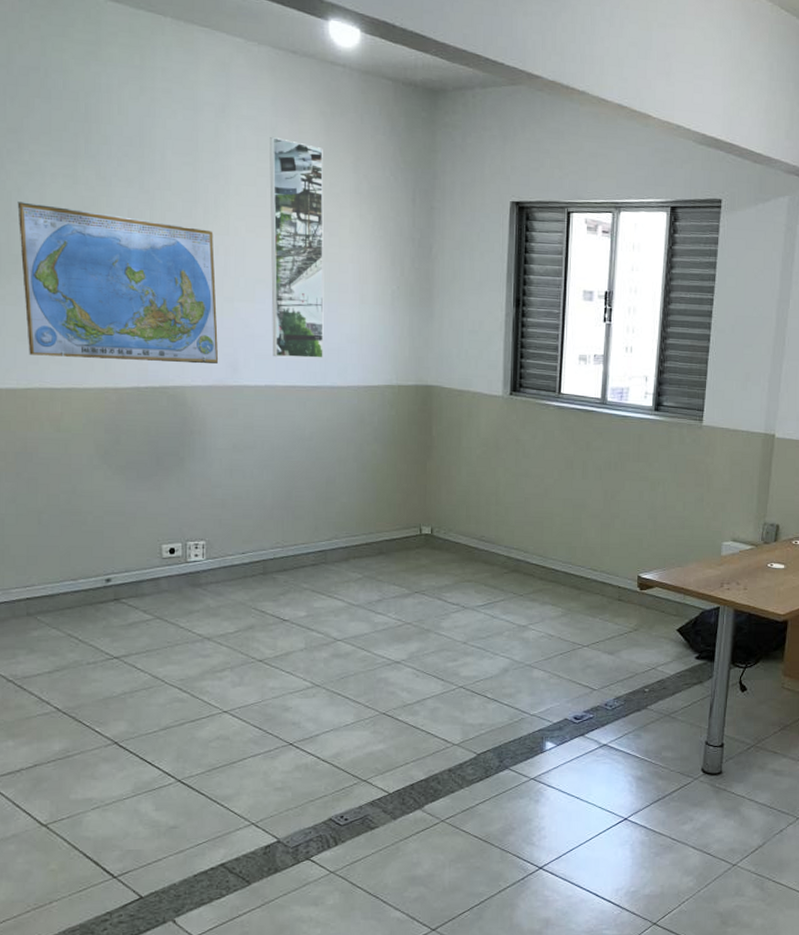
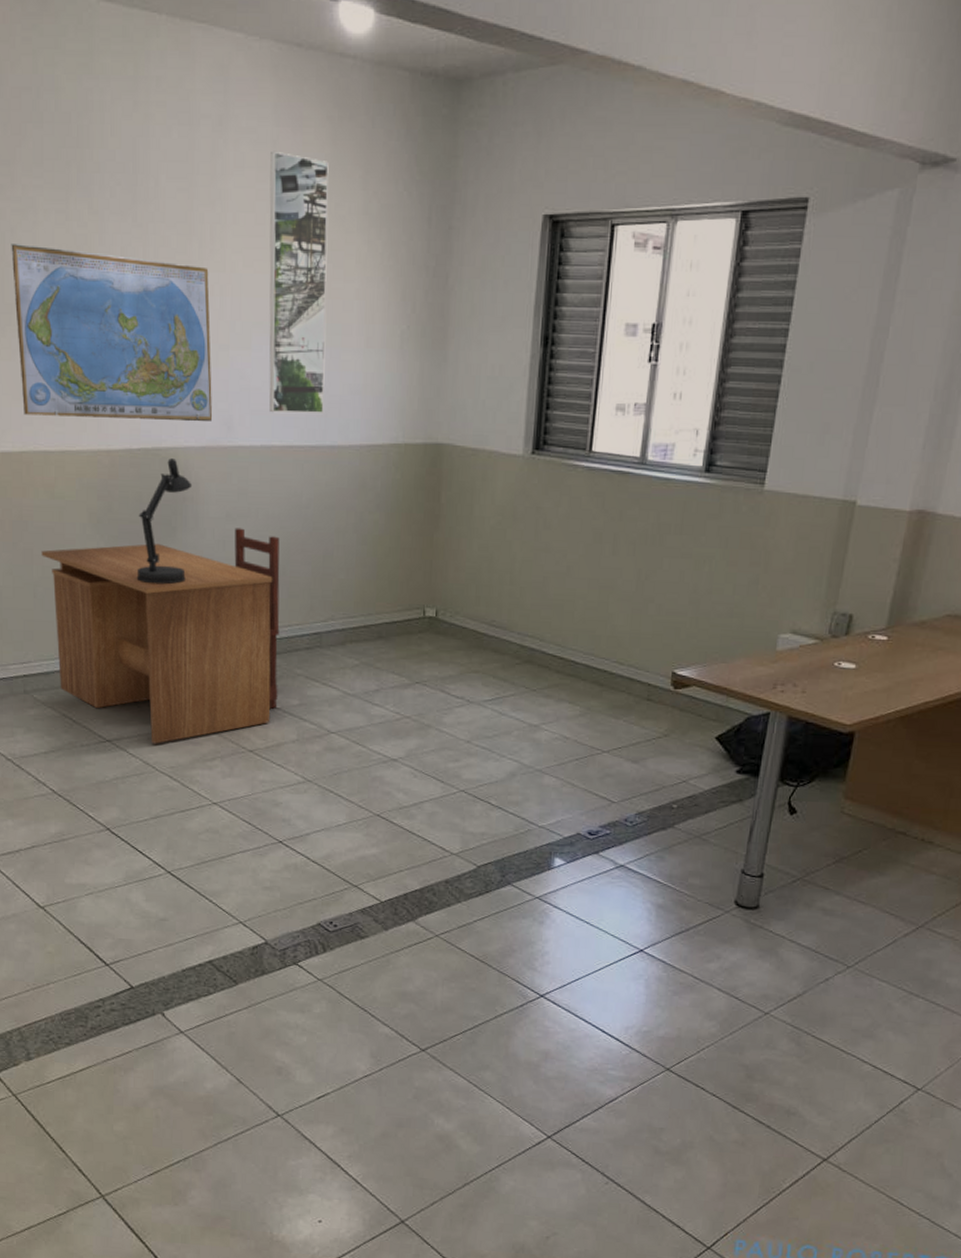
desk: none [46,396,286,659] -> present [41,458,280,744]

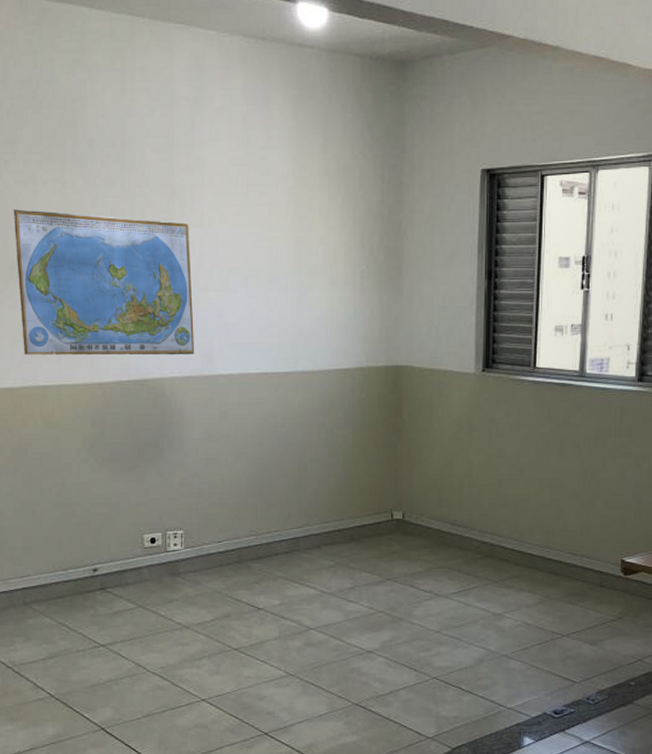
desk: present [41,458,280,744] -> none [40,388,260,647]
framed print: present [269,150,329,414] -> none [241,124,295,345]

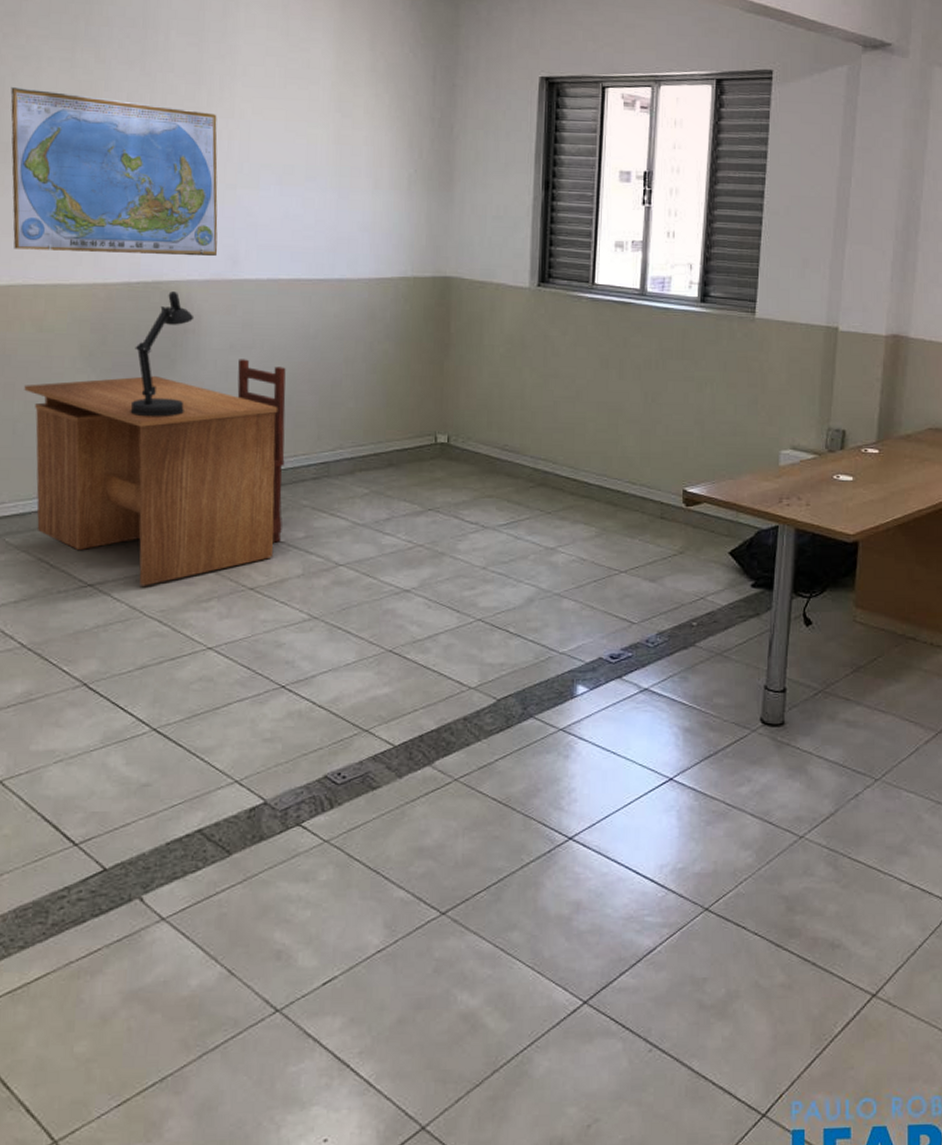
desk: none [40,388,260,647] -> present [24,291,286,586]

